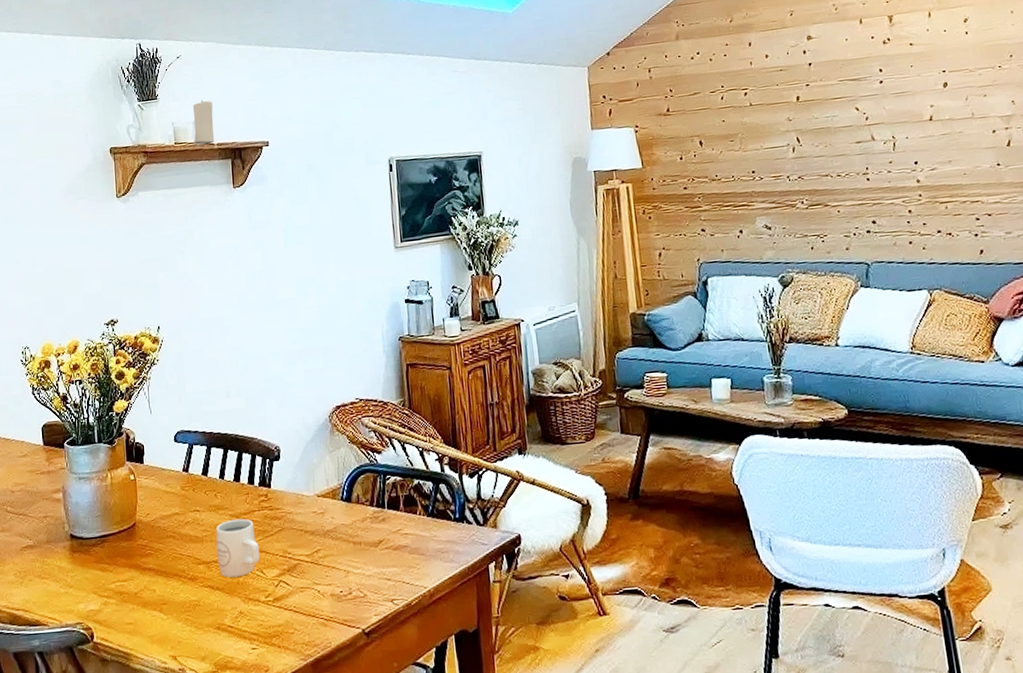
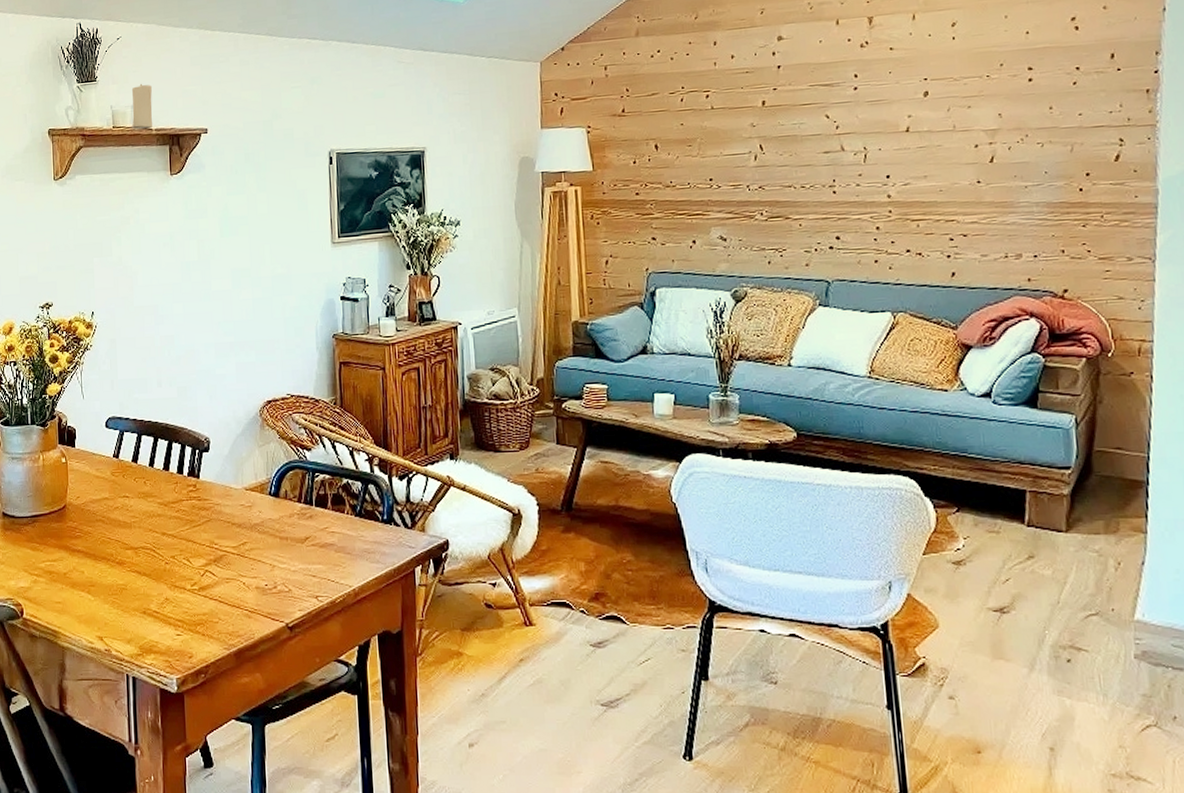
mug: present [215,518,260,578] -> none [144,507,187,564]

